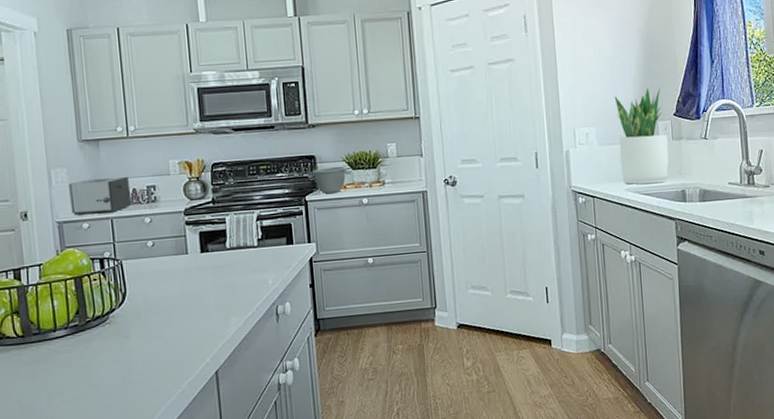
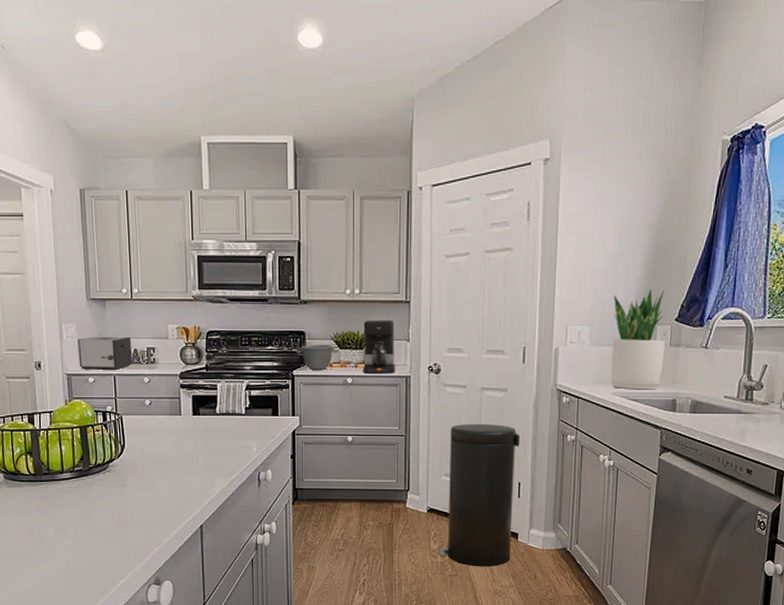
coffee maker: none [374,136,411,193] -> present [363,319,395,374]
pedal bin: none [472,231,547,380] -> present [438,423,521,566]

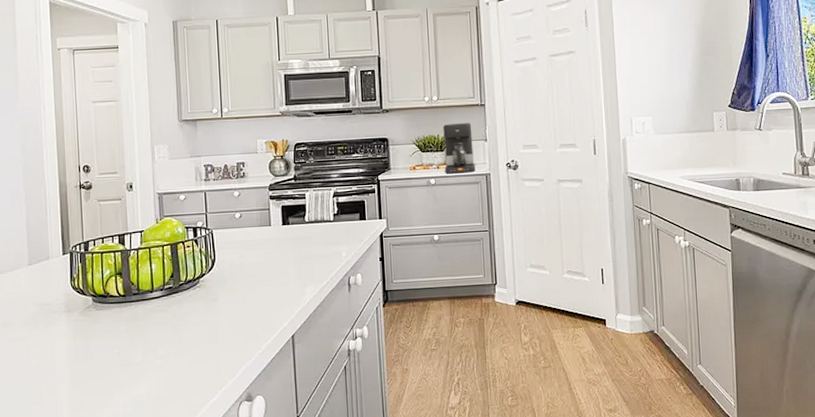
toaster: present [77,336,133,371] -> none [169,153,223,188]
cooking pot: present [297,341,339,370] -> none [381,147,421,174]
pedal bin: present [438,423,521,566] -> none [529,214,601,356]
planter: present [610,290,666,390] -> none [670,80,723,173]

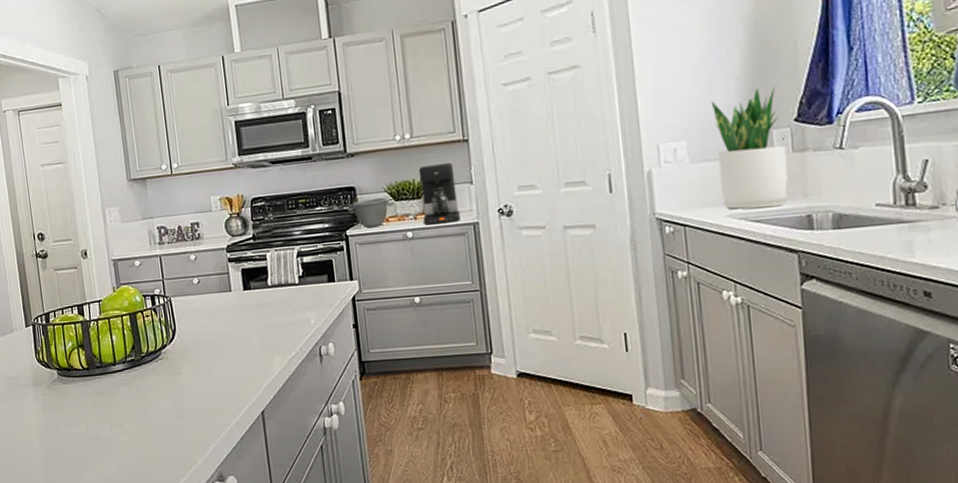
cooking pot: none [381,147,421,174] -> present [348,197,395,227]
planter: none [670,80,723,173] -> present [710,87,788,210]

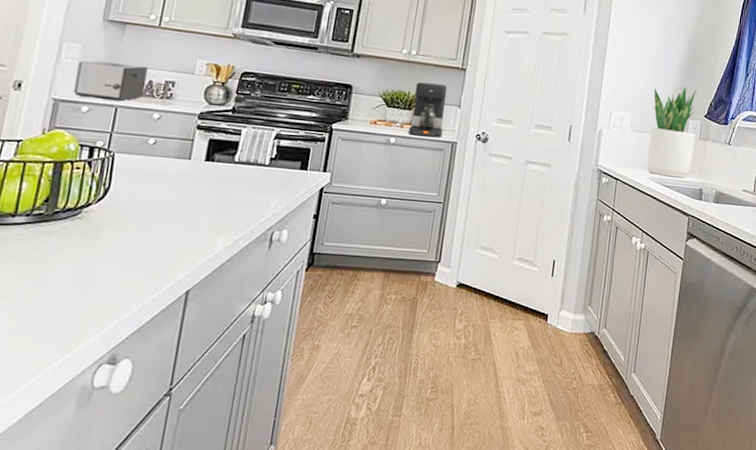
toaster: none [121,213,178,253] -> present [73,60,148,102]
cooking pot: present [348,197,395,227] -> none [339,95,386,127]

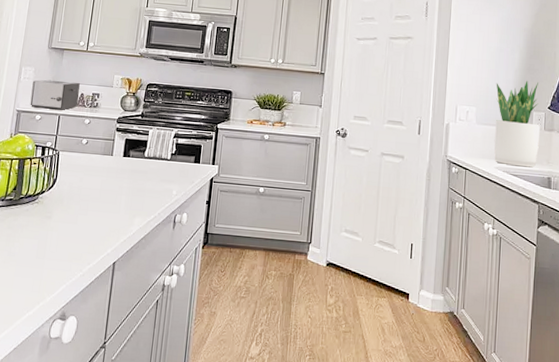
coffee maker: present [408,82,448,137] -> none [279,86,310,133]

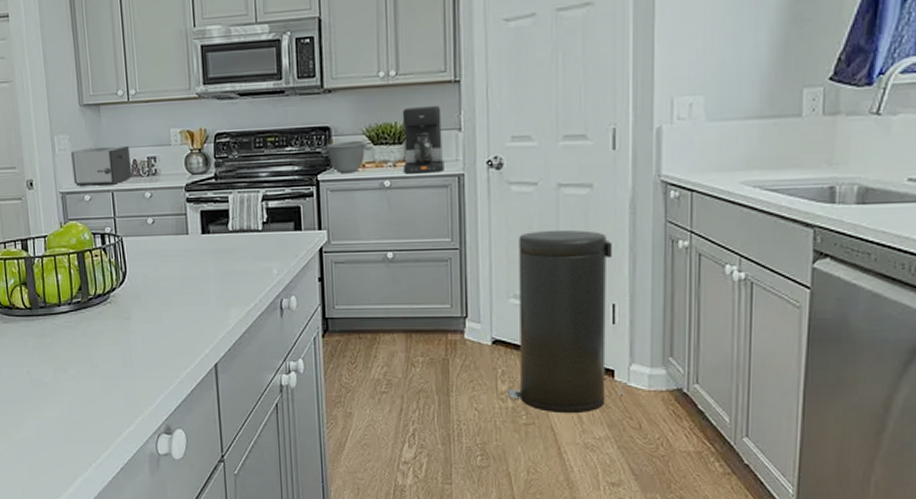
cooking pot: none [223,99,260,126] -> present [321,138,373,173]
coffee maker: none [279,86,310,133] -> present [402,105,444,174]
pedal bin: none [333,184,414,326] -> present [508,229,613,413]
planter: present [494,81,541,168] -> none [736,39,817,177]

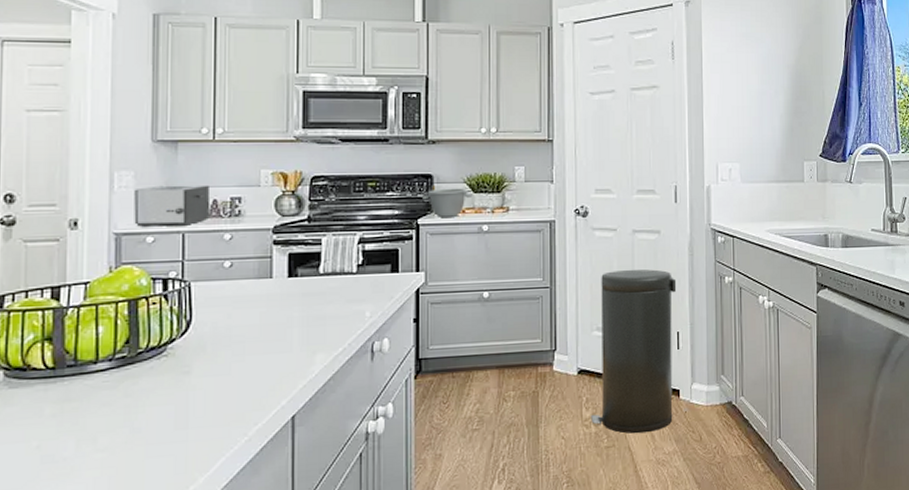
coffee maker: present [402,105,444,174] -> none [501,159,538,220]

